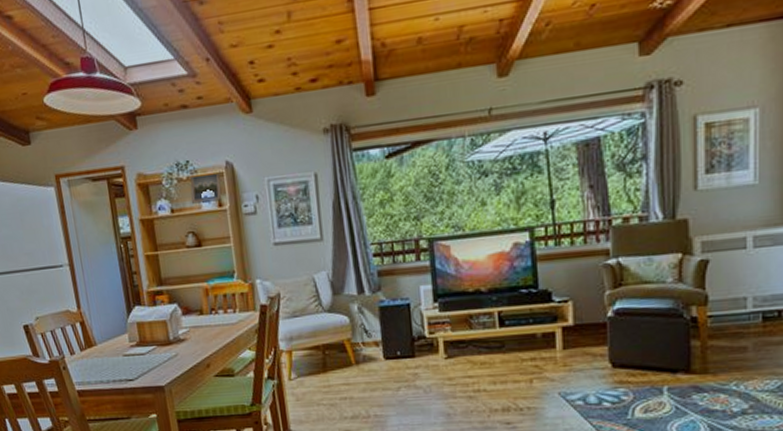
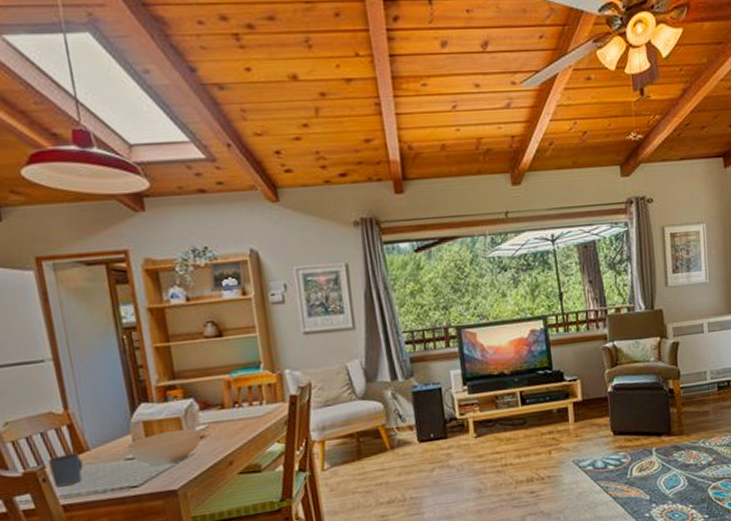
mug: none [66,347,92,375] -> present [47,453,83,488]
bowl: none [125,331,184,364] -> present [127,428,202,467]

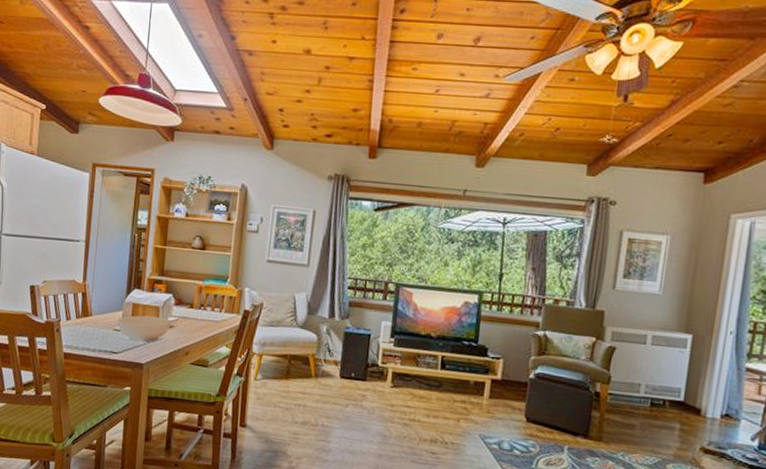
mug: present [47,453,83,488] -> none [63,314,85,339]

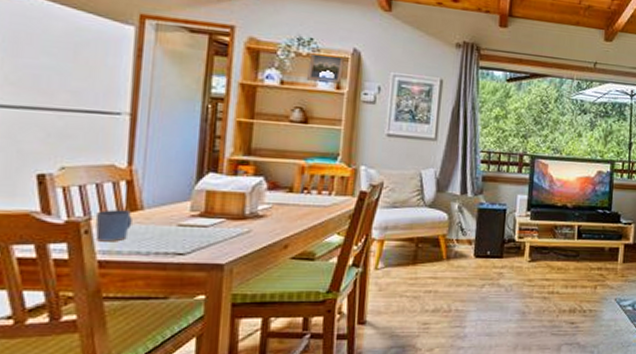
mug: none [63,314,85,339] -> present [95,209,132,242]
bowl: present [117,315,172,342] -> none [183,205,265,238]

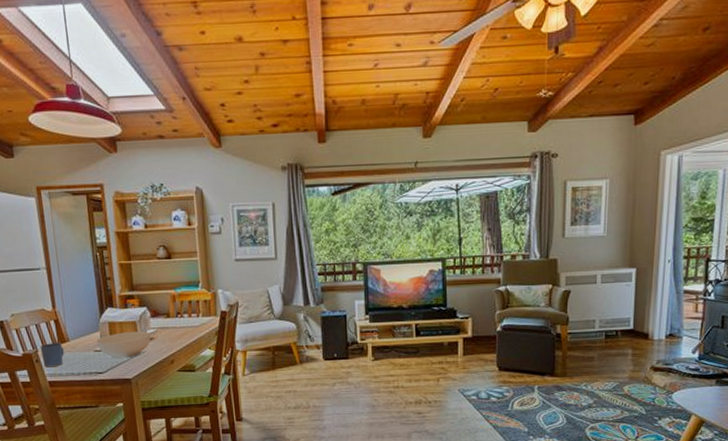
bowl: none [183,205,265,238] -> present [96,331,152,359]
picture frame: present [306,55,346,84] -> none [163,195,192,221]

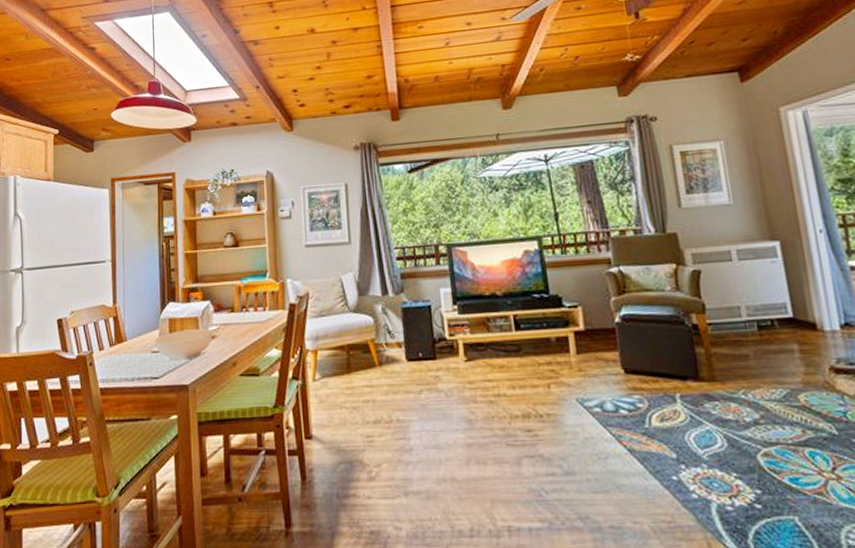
mug: present [40,342,64,368] -> none [95,342,120,372]
picture frame: none [163,195,192,221] -> present [232,179,261,207]

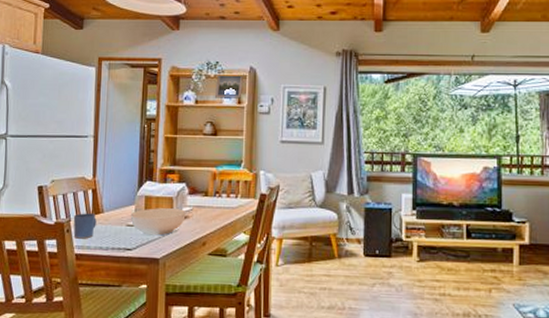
mug: none [95,342,120,372] -> present [73,213,97,239]

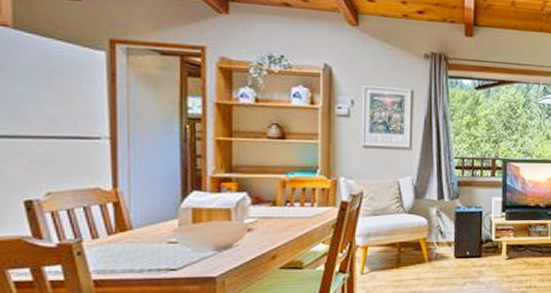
mug: present [73,213,97,239] -> none [86,231,123,262]
picture frame: present [214,74,244,99] -> none [280,71,317,99]

